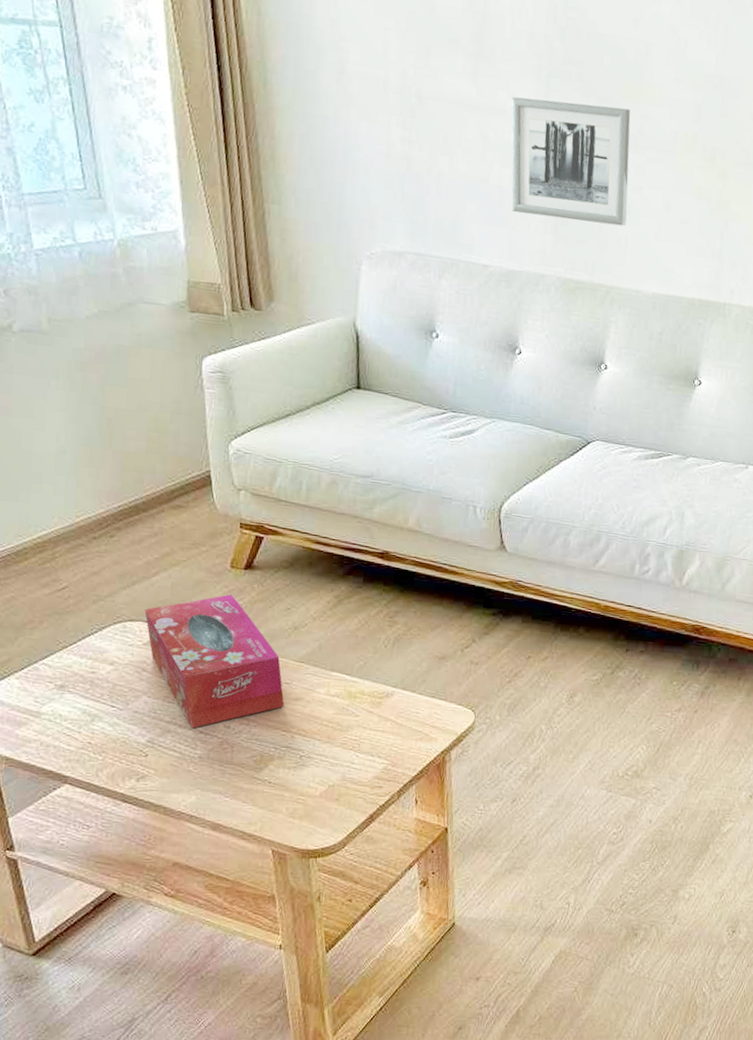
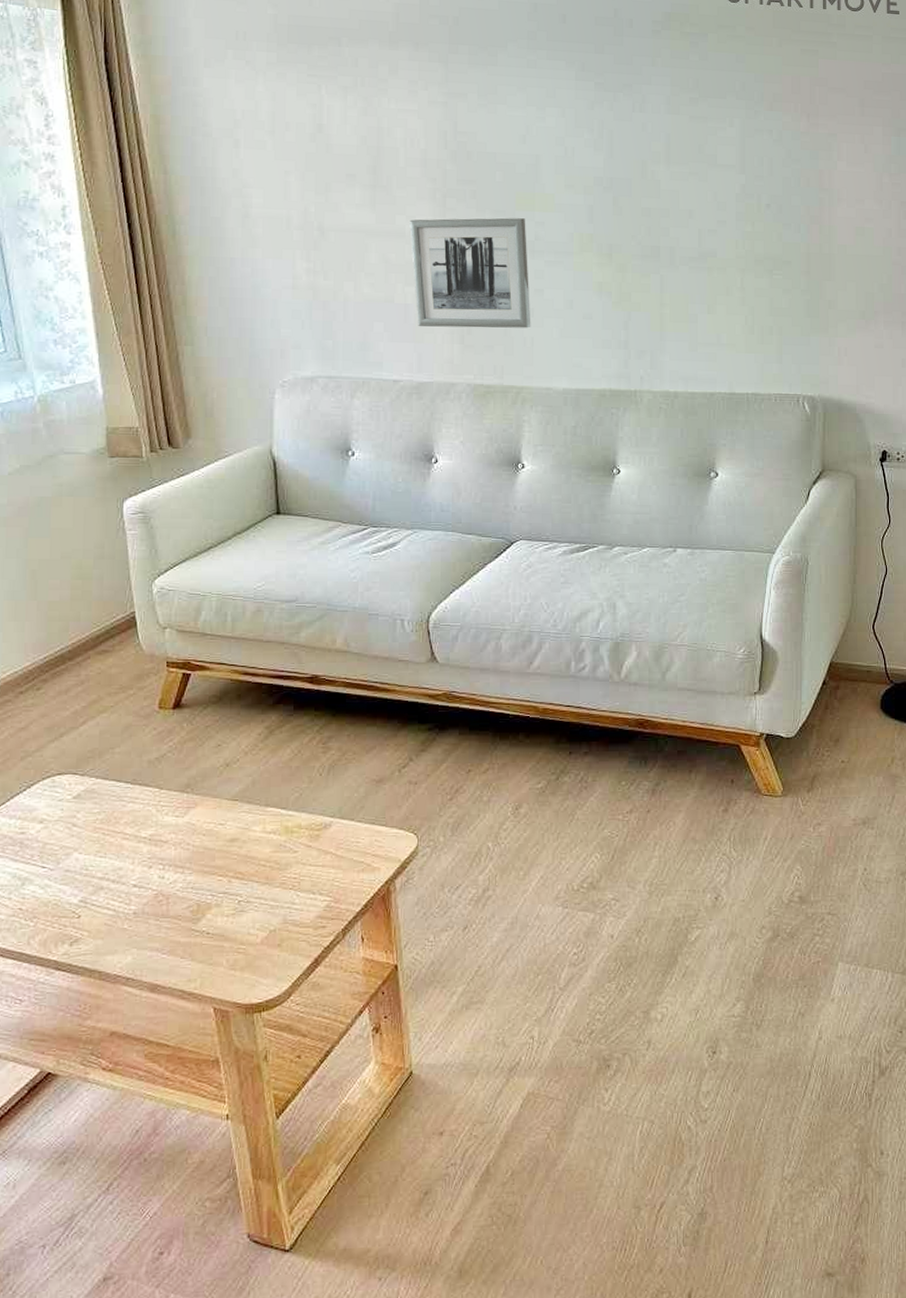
tissue box: present [144,593,285,728] -> none [73,735,220,882]

